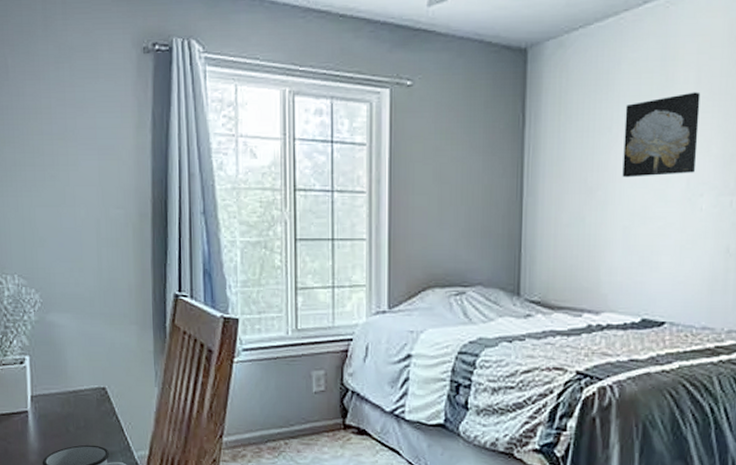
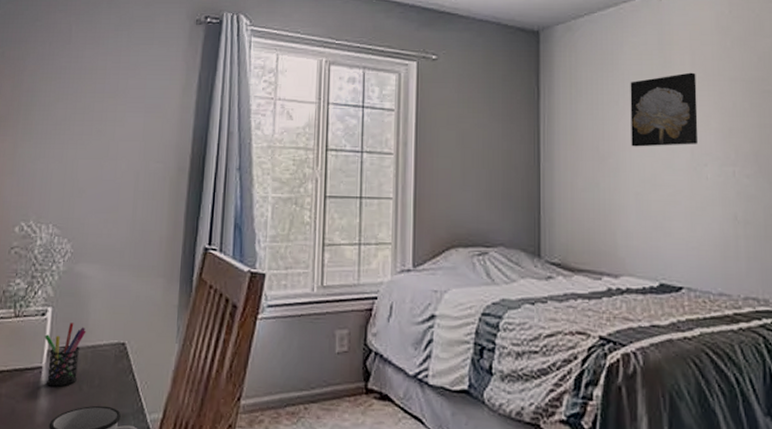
pen holder: none [26,370,66,429] -> present [45,323,86,387]

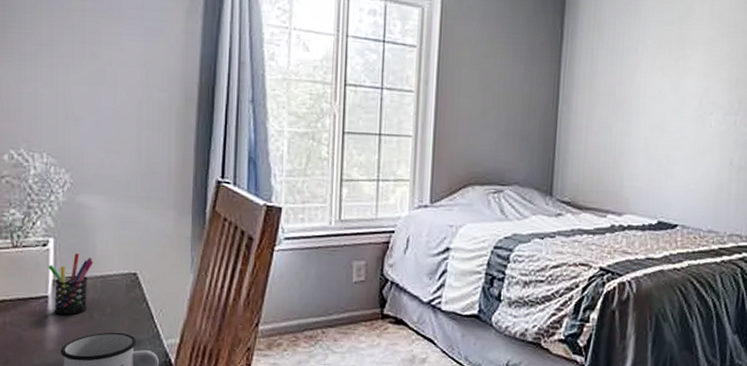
wall art: present [630,72,699,147] -> none [645,22,713,94]

